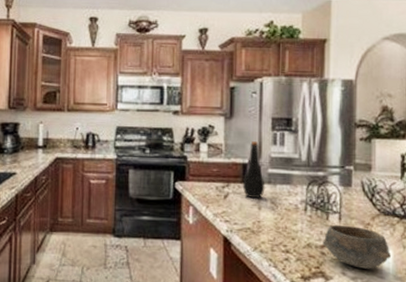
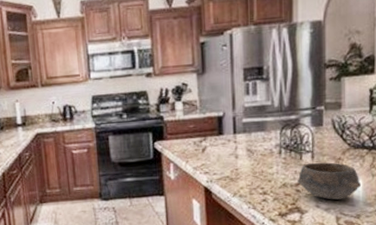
bottle: present [242,141,265,199] -> none [218,94,241,149]

